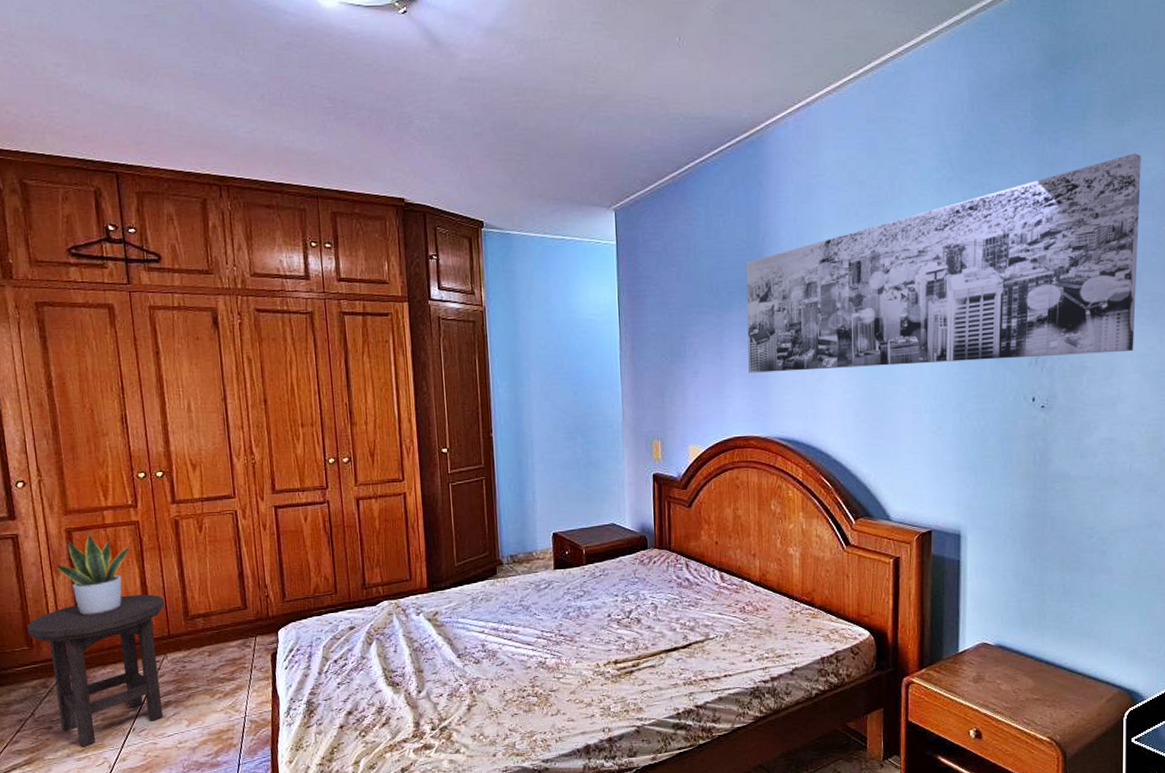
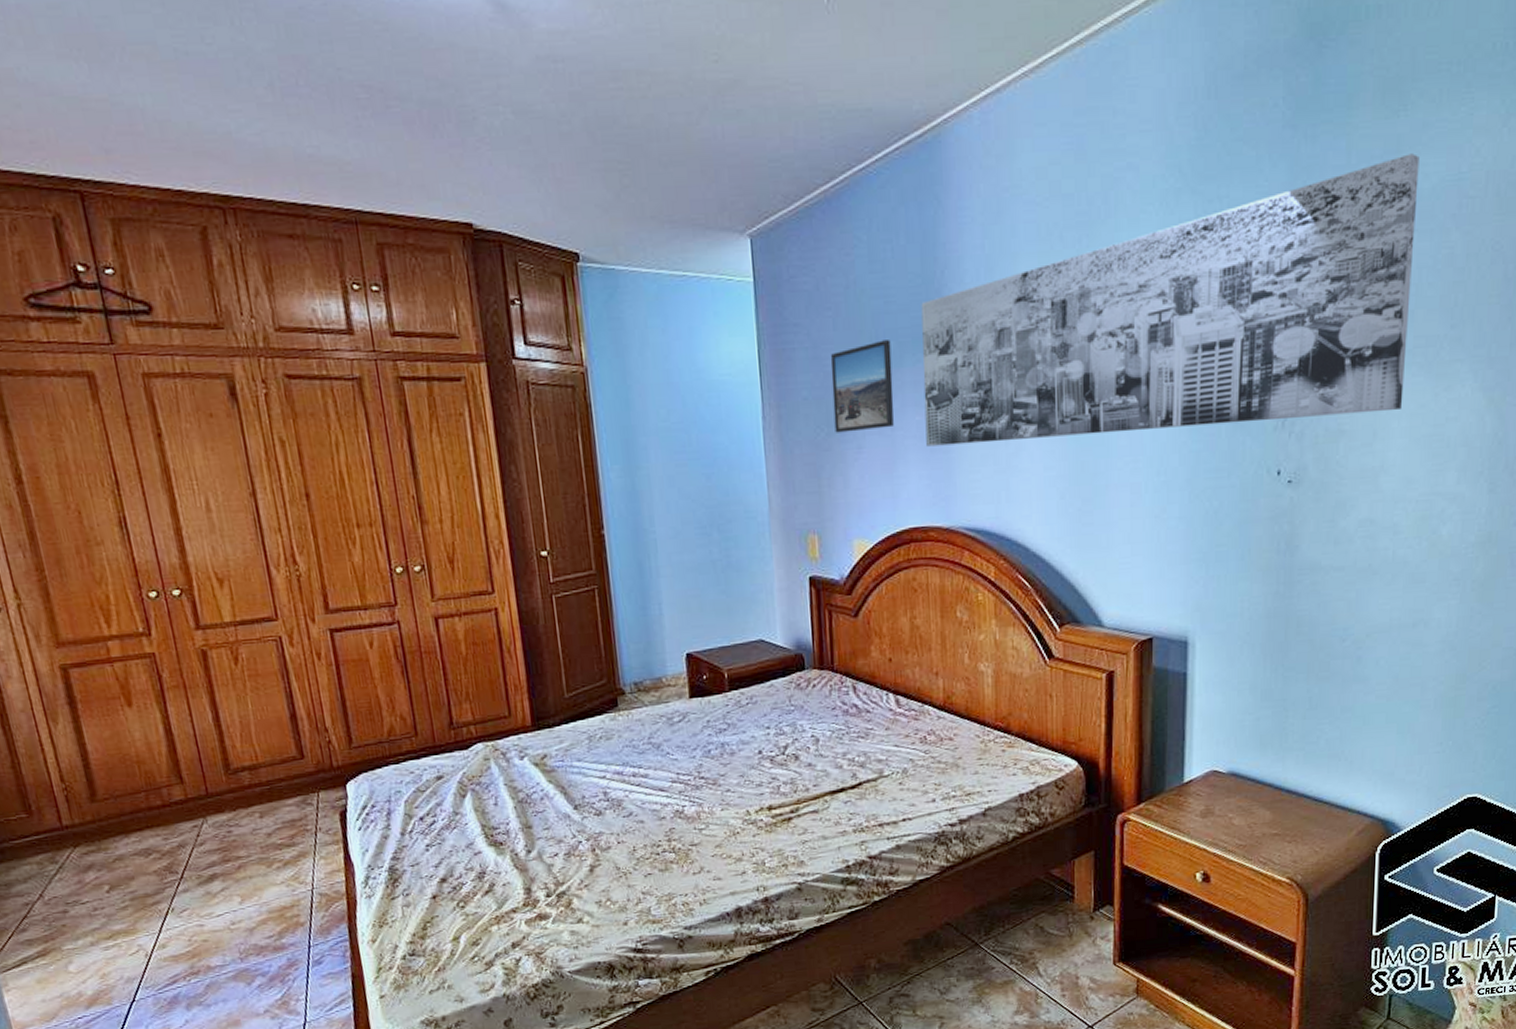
stool: present [27,594,165,747] -> none [22,744,209,934]
potted plant: present [55,532,132,615] -> none [50,668,149,773]
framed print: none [674,290,724,361] -> present [830,340,894,433]

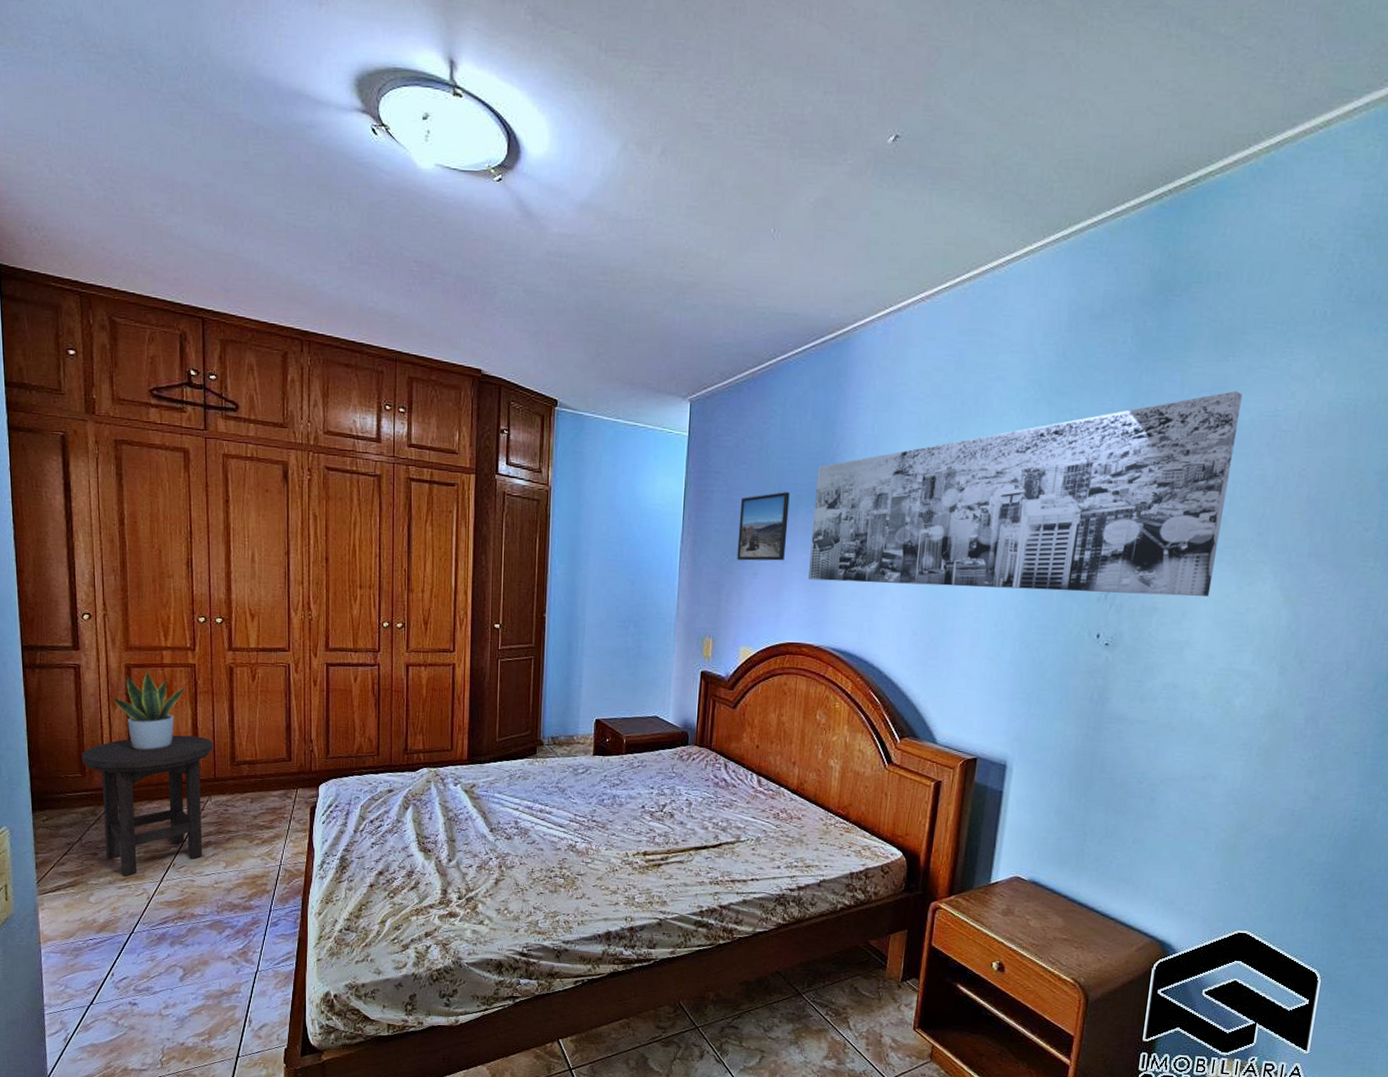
stool: none [22,744,209,934] -> present [82,735,214,876]
potted plant: none [50,668,149,773] -> present [113,669,187,751]

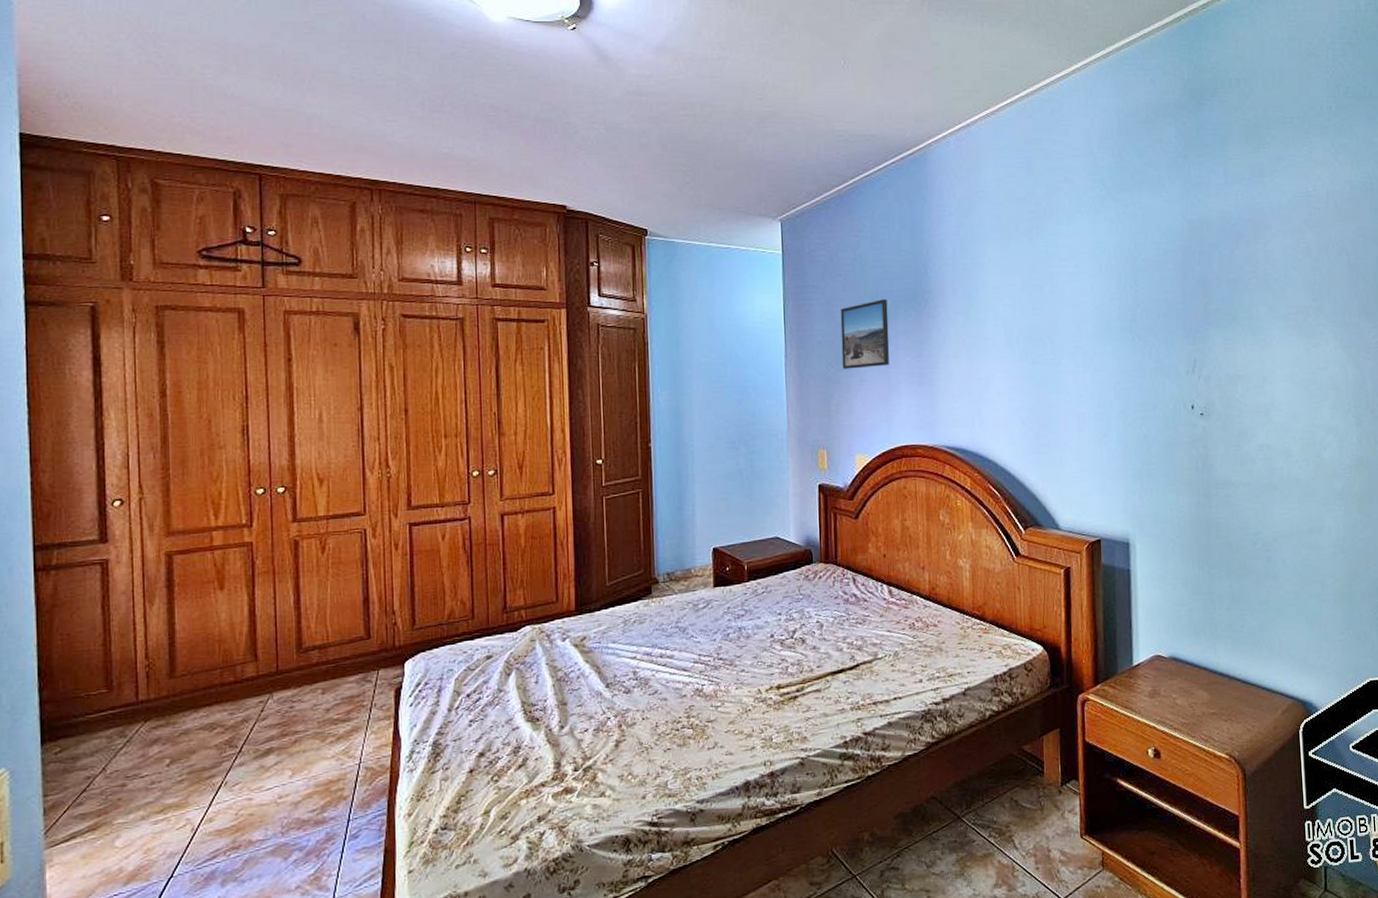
stool: present [82,735,214,876] -> none [108,624,276,807]
potted plant: present [113,669,187,751] -> none [149,555,243,651]
wall art: present [808,391,1242,597] -> none [911,177,1283,381]

